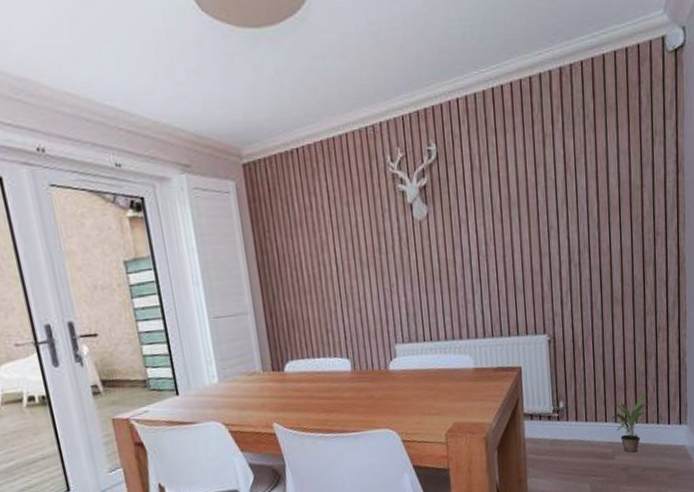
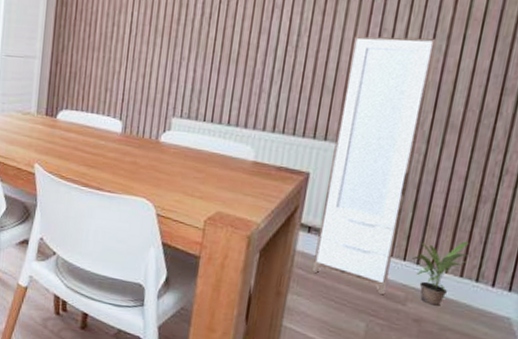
cabinet: none [530,229,598,457] -> present [312,36,437,295]

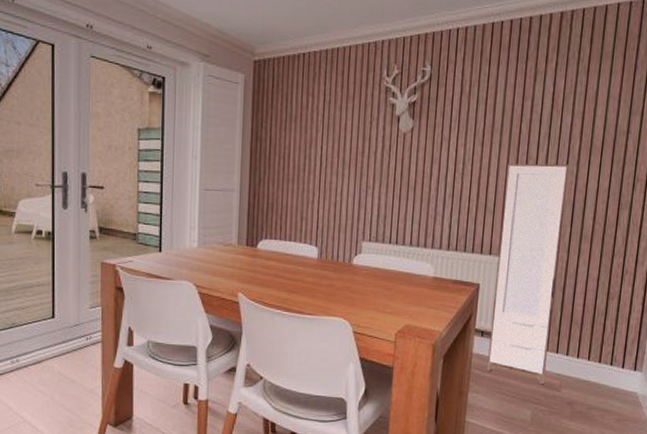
potted plant: present [412,241,469,306] -> none [563,332,604,389]

